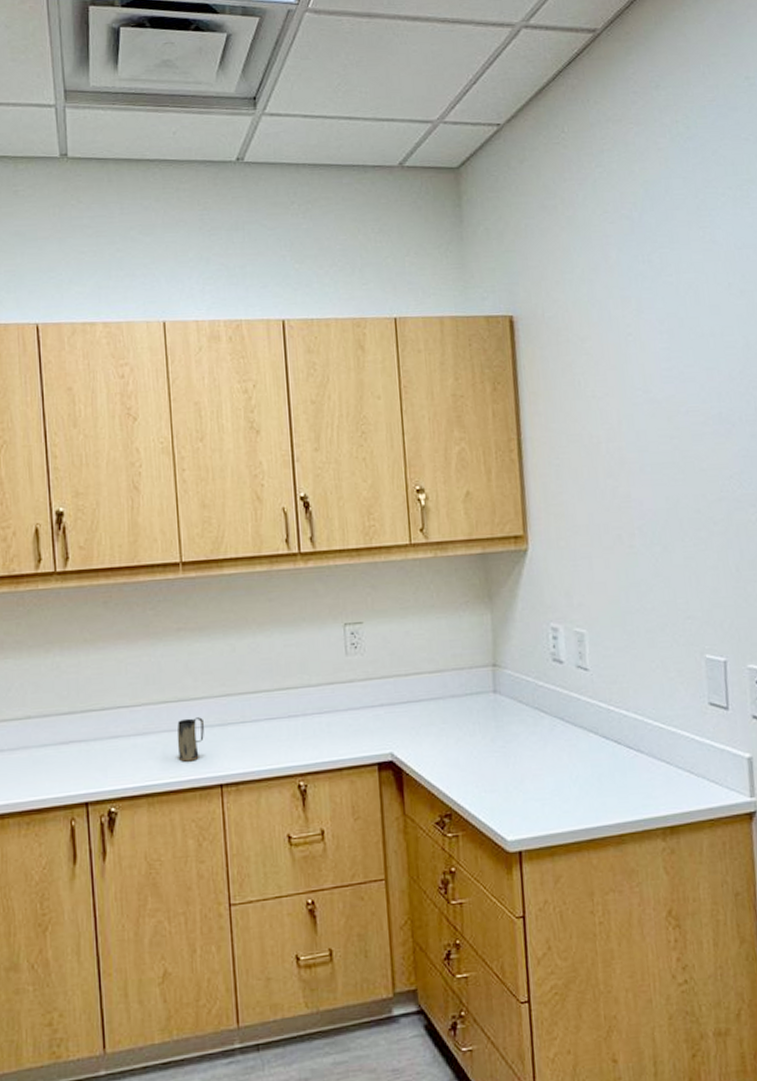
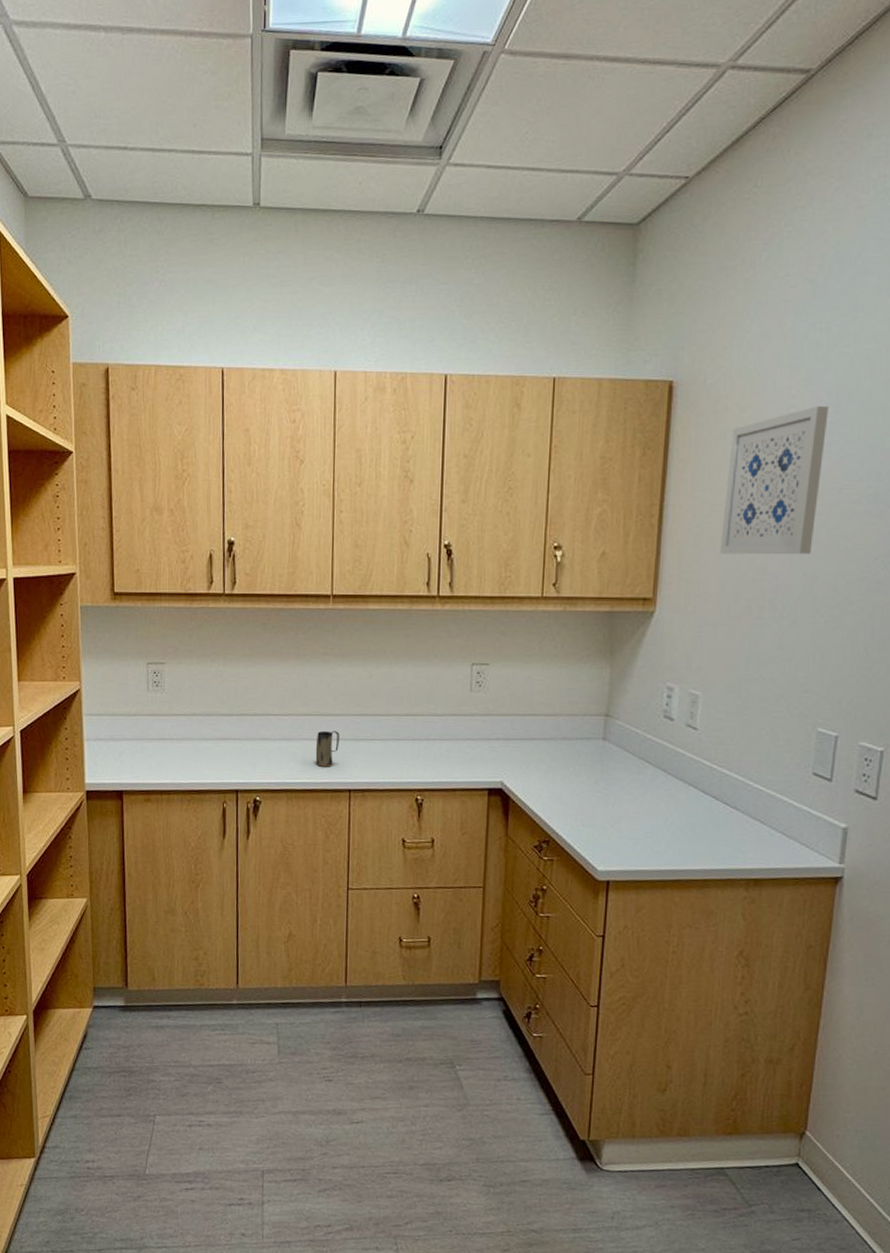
wall art: none [576,332,670,484] -> present [720,405,829,555]

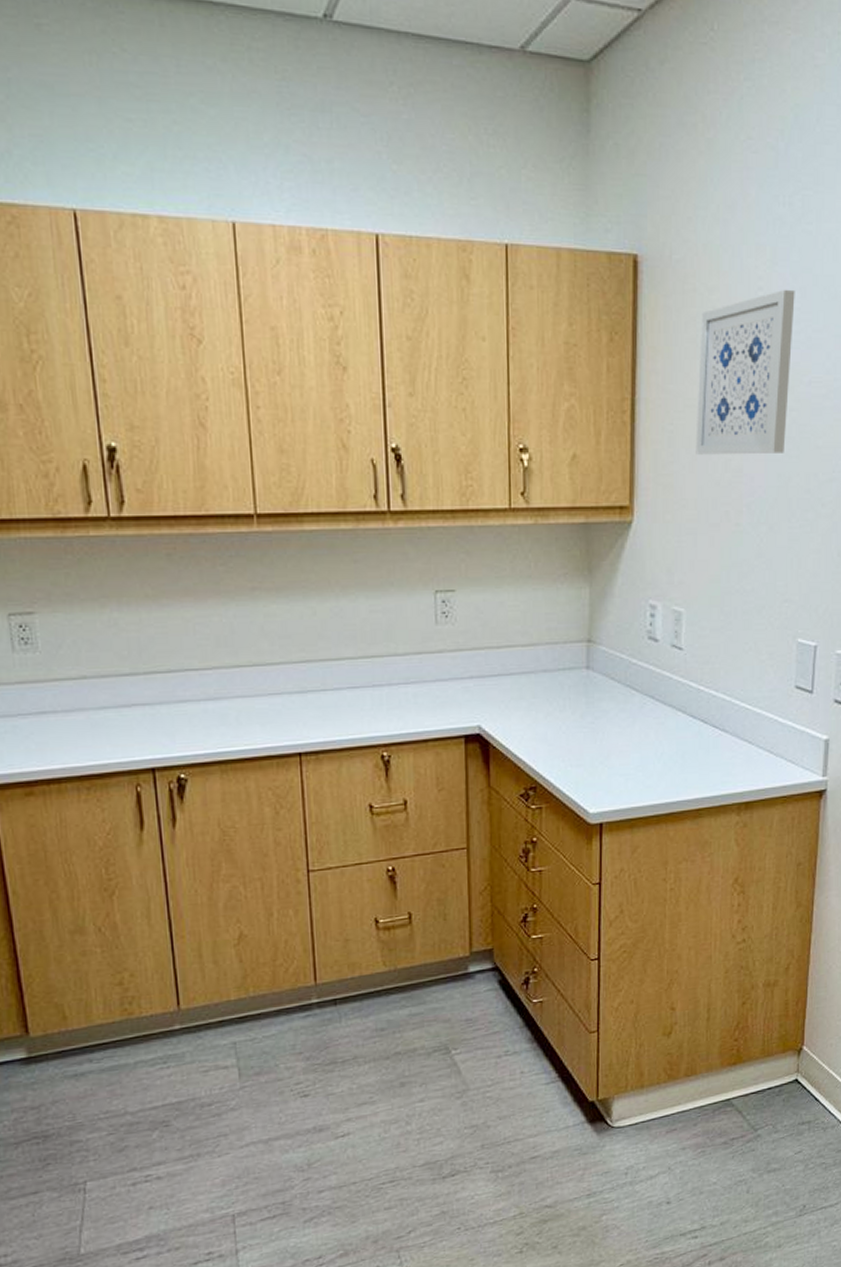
mug: present [315,730,339,767] -> none [251,683,282,729]

